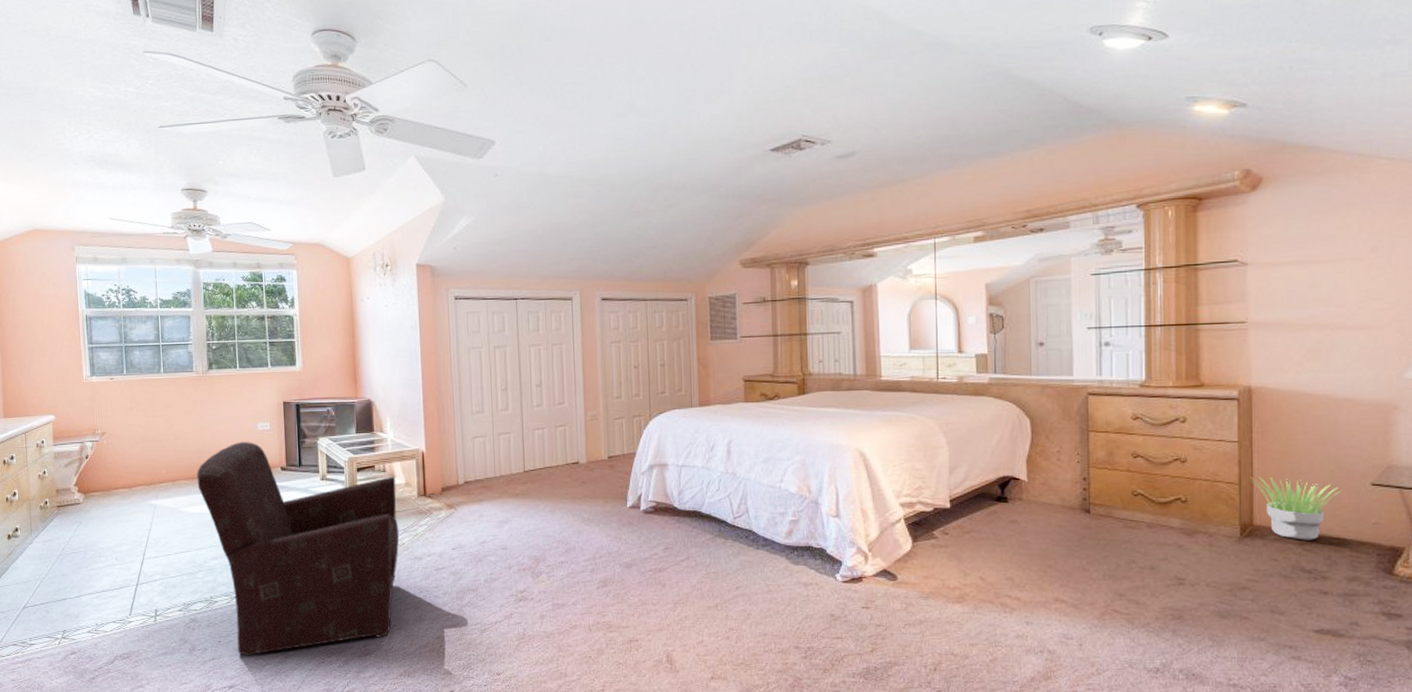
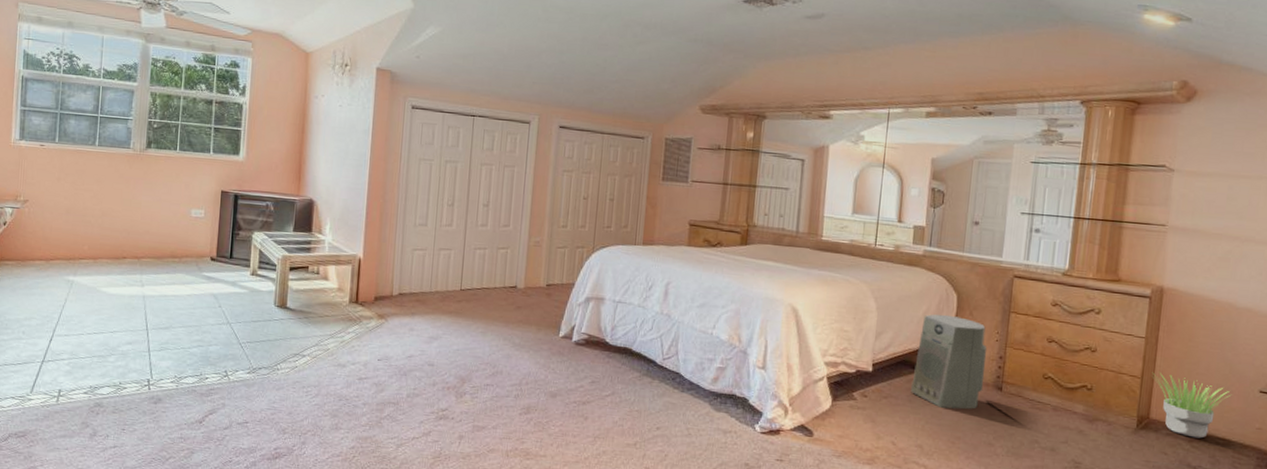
armchair: present [197,442,400,656] -> none [120,226,329,447]
air purifier: none [993,441,1070,537] -> present [911,314,987,410]

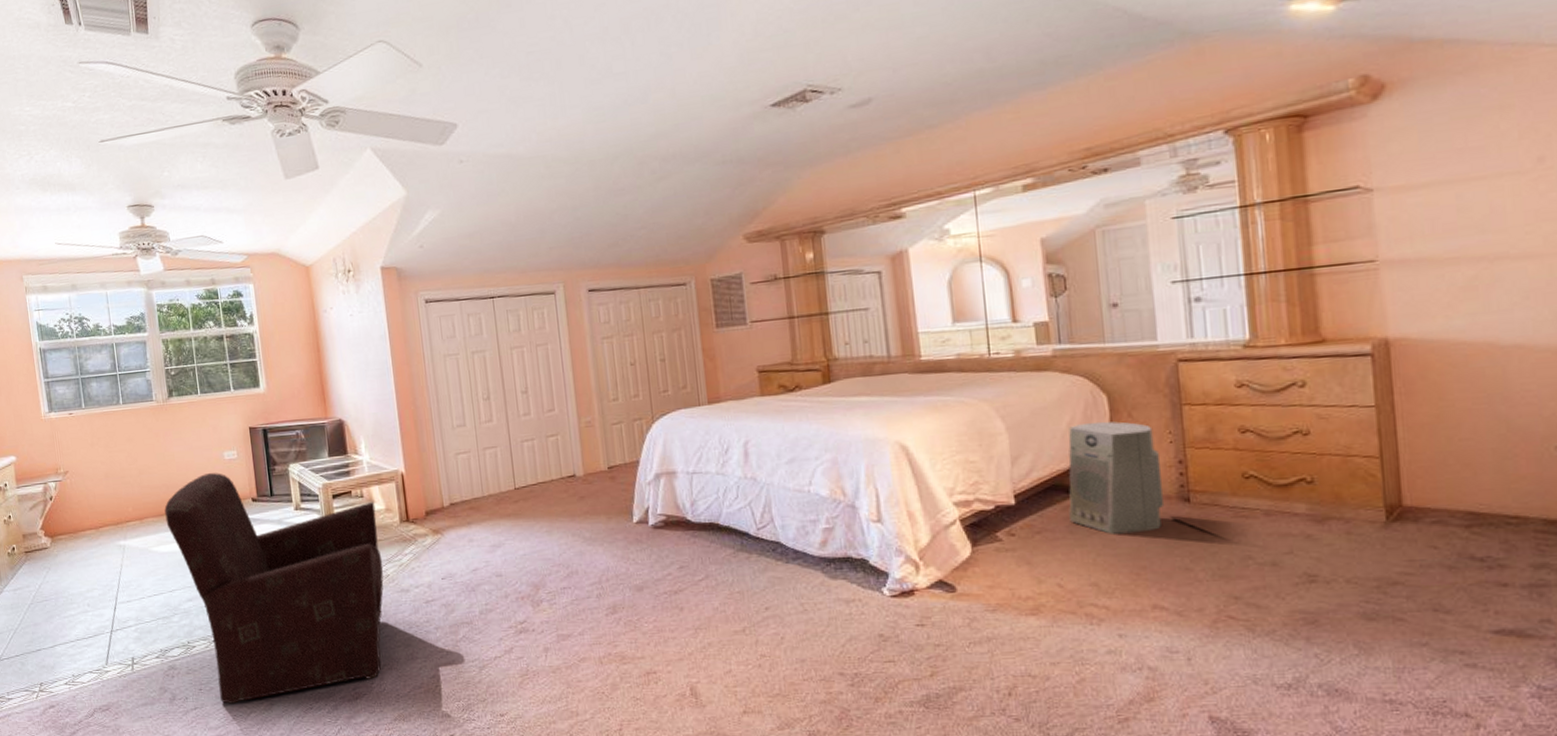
armchair: none [120,226,329,447] -> present [164,473,384,704]
potted plant: present [1152,371,1232,439] -> none [1394,445,1517,522]

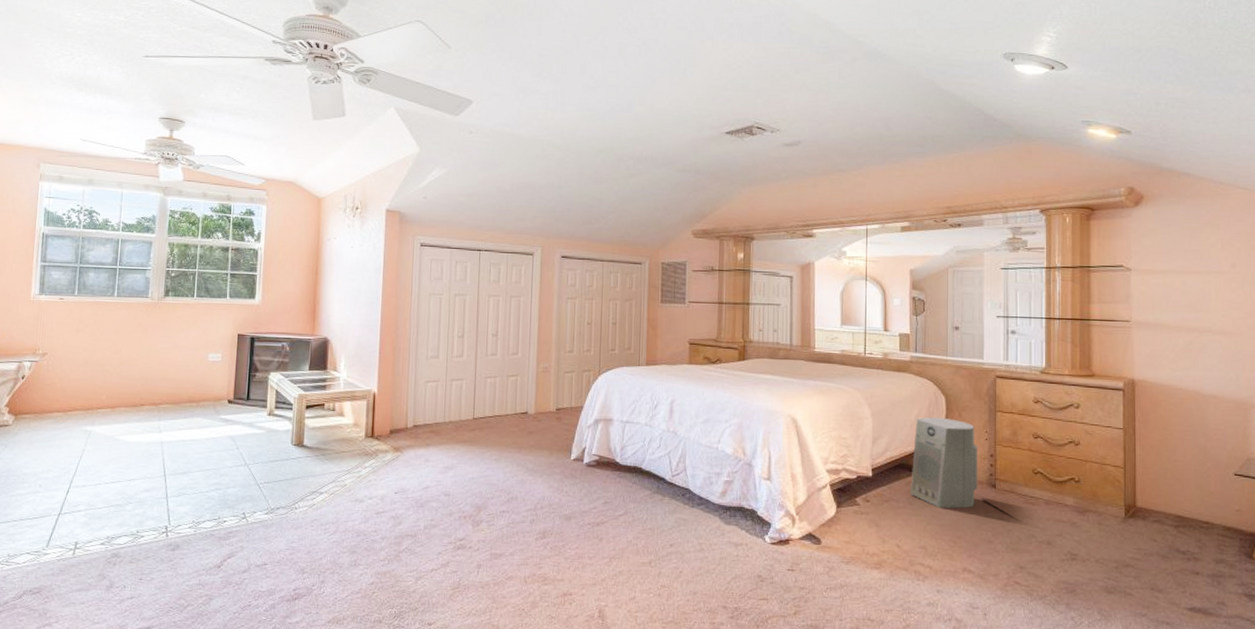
armchair: present [164,473,384,704] -> none [138,372,345,596]

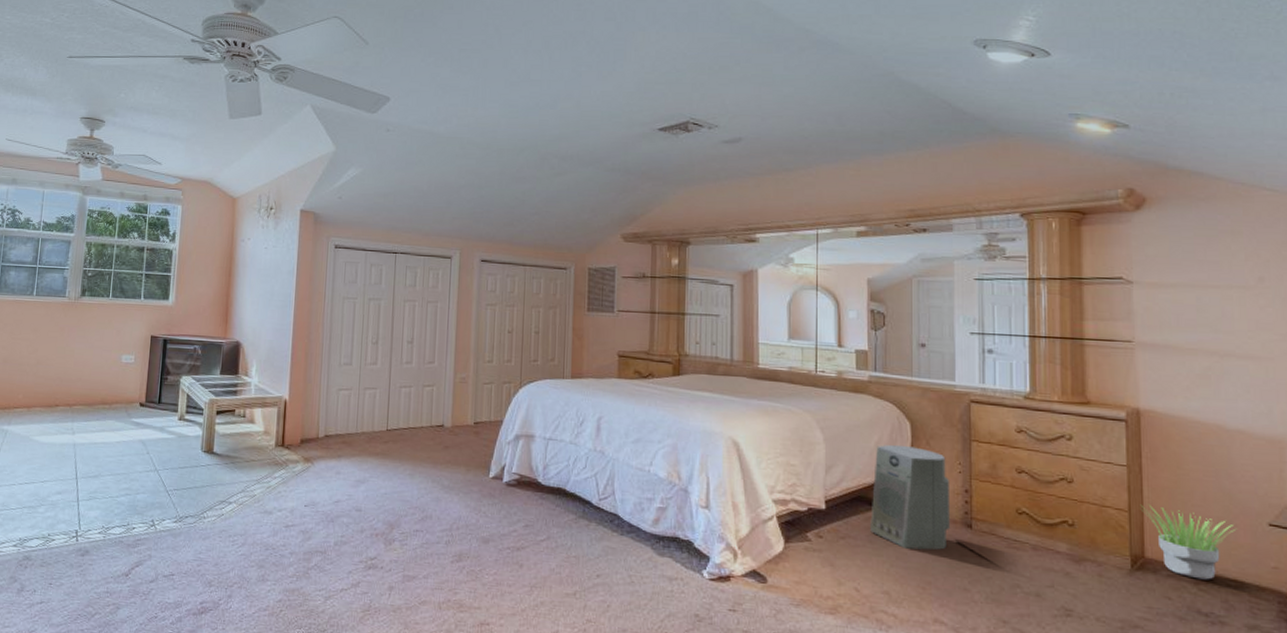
potted plant: none [1133,460,1209,523] -> present [1140,503,1237,580]

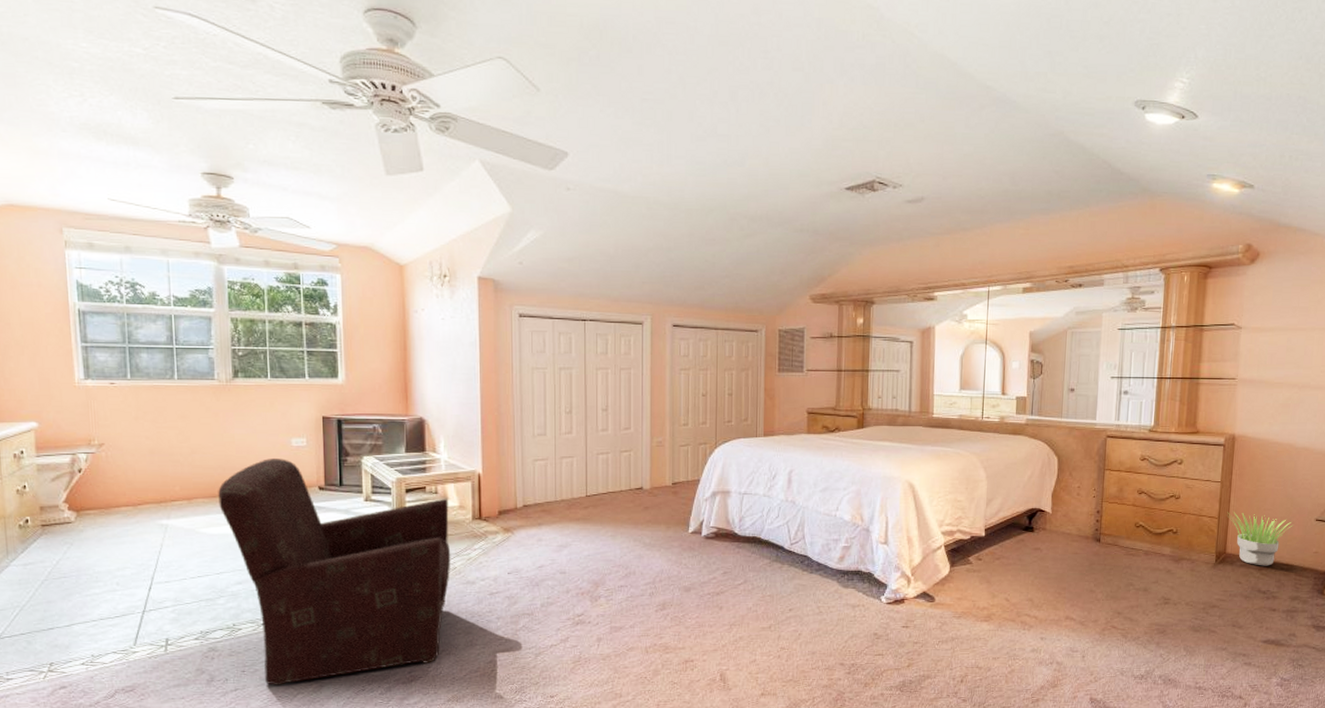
armchair: none [52,373,255,603] -> present [218,459,451,685]
air purifier: present [870,444,951,551] -> none [1020,477,1086,563]

